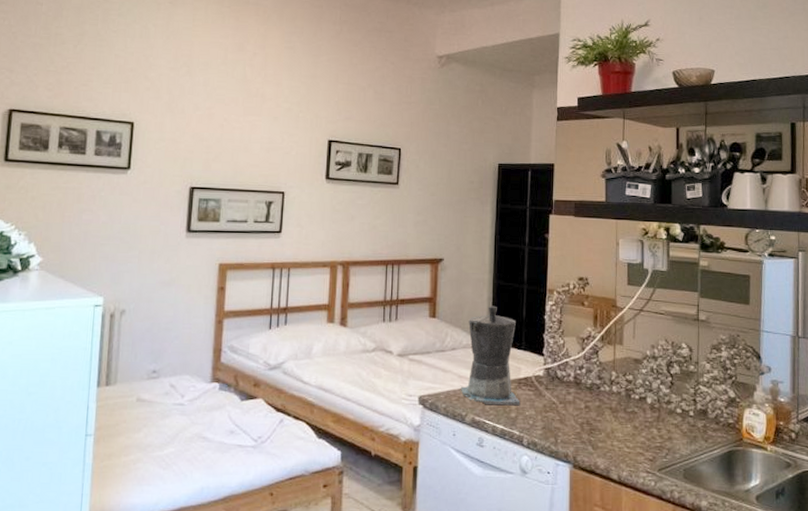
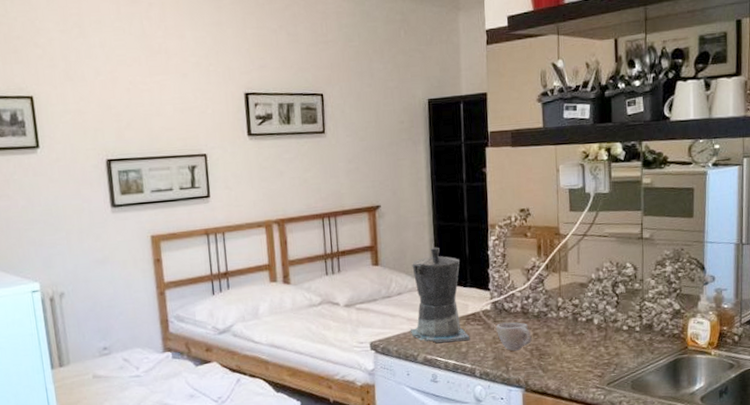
cup: none [548,391,583,423] -> present [496,322,532,351]

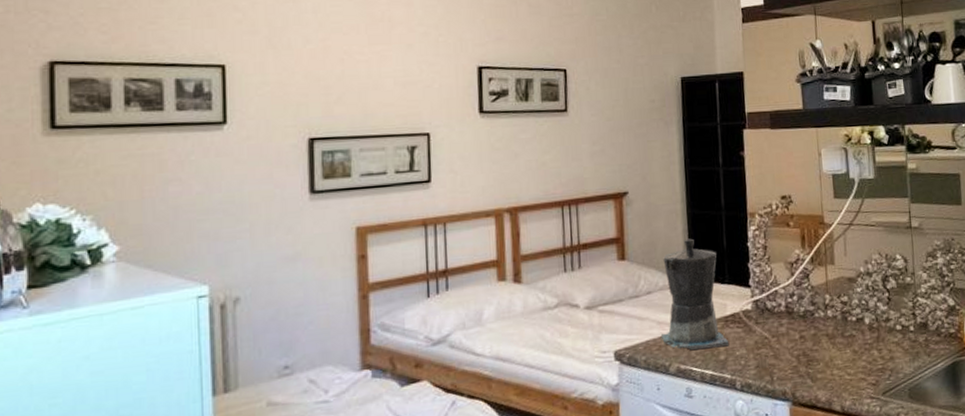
cup: present [496,322,532,351] -> none [758,323,798,358]

